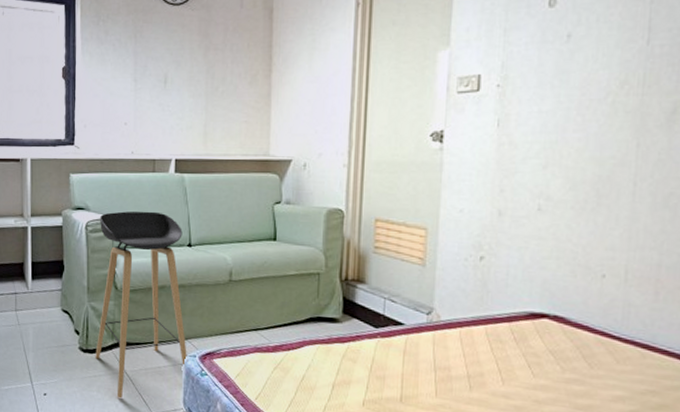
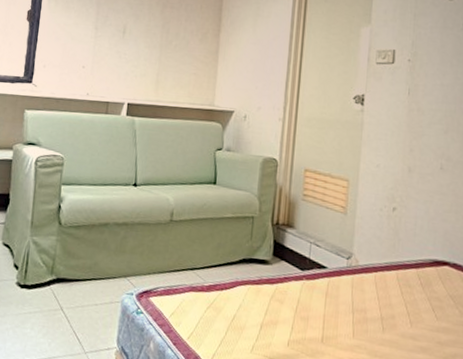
stool: present [95,211,188,399] -> none [32,149,130,336]

